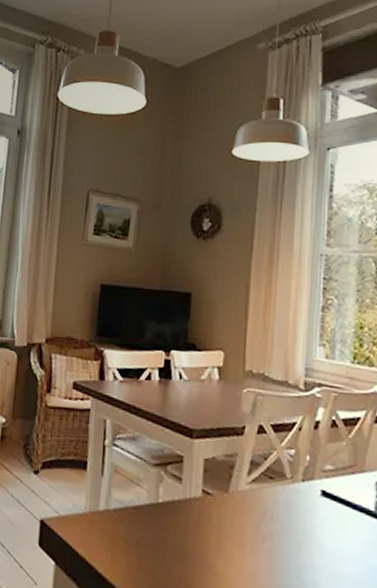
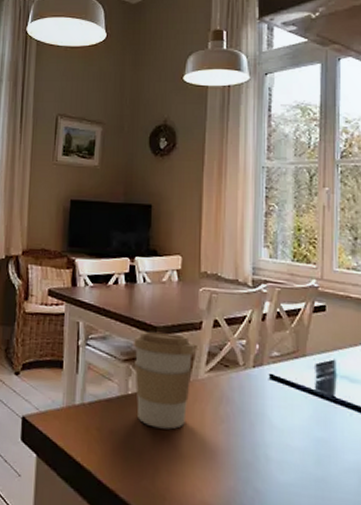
coffee cup: none [165,434,235,545] -> present [133,331,194,430]

